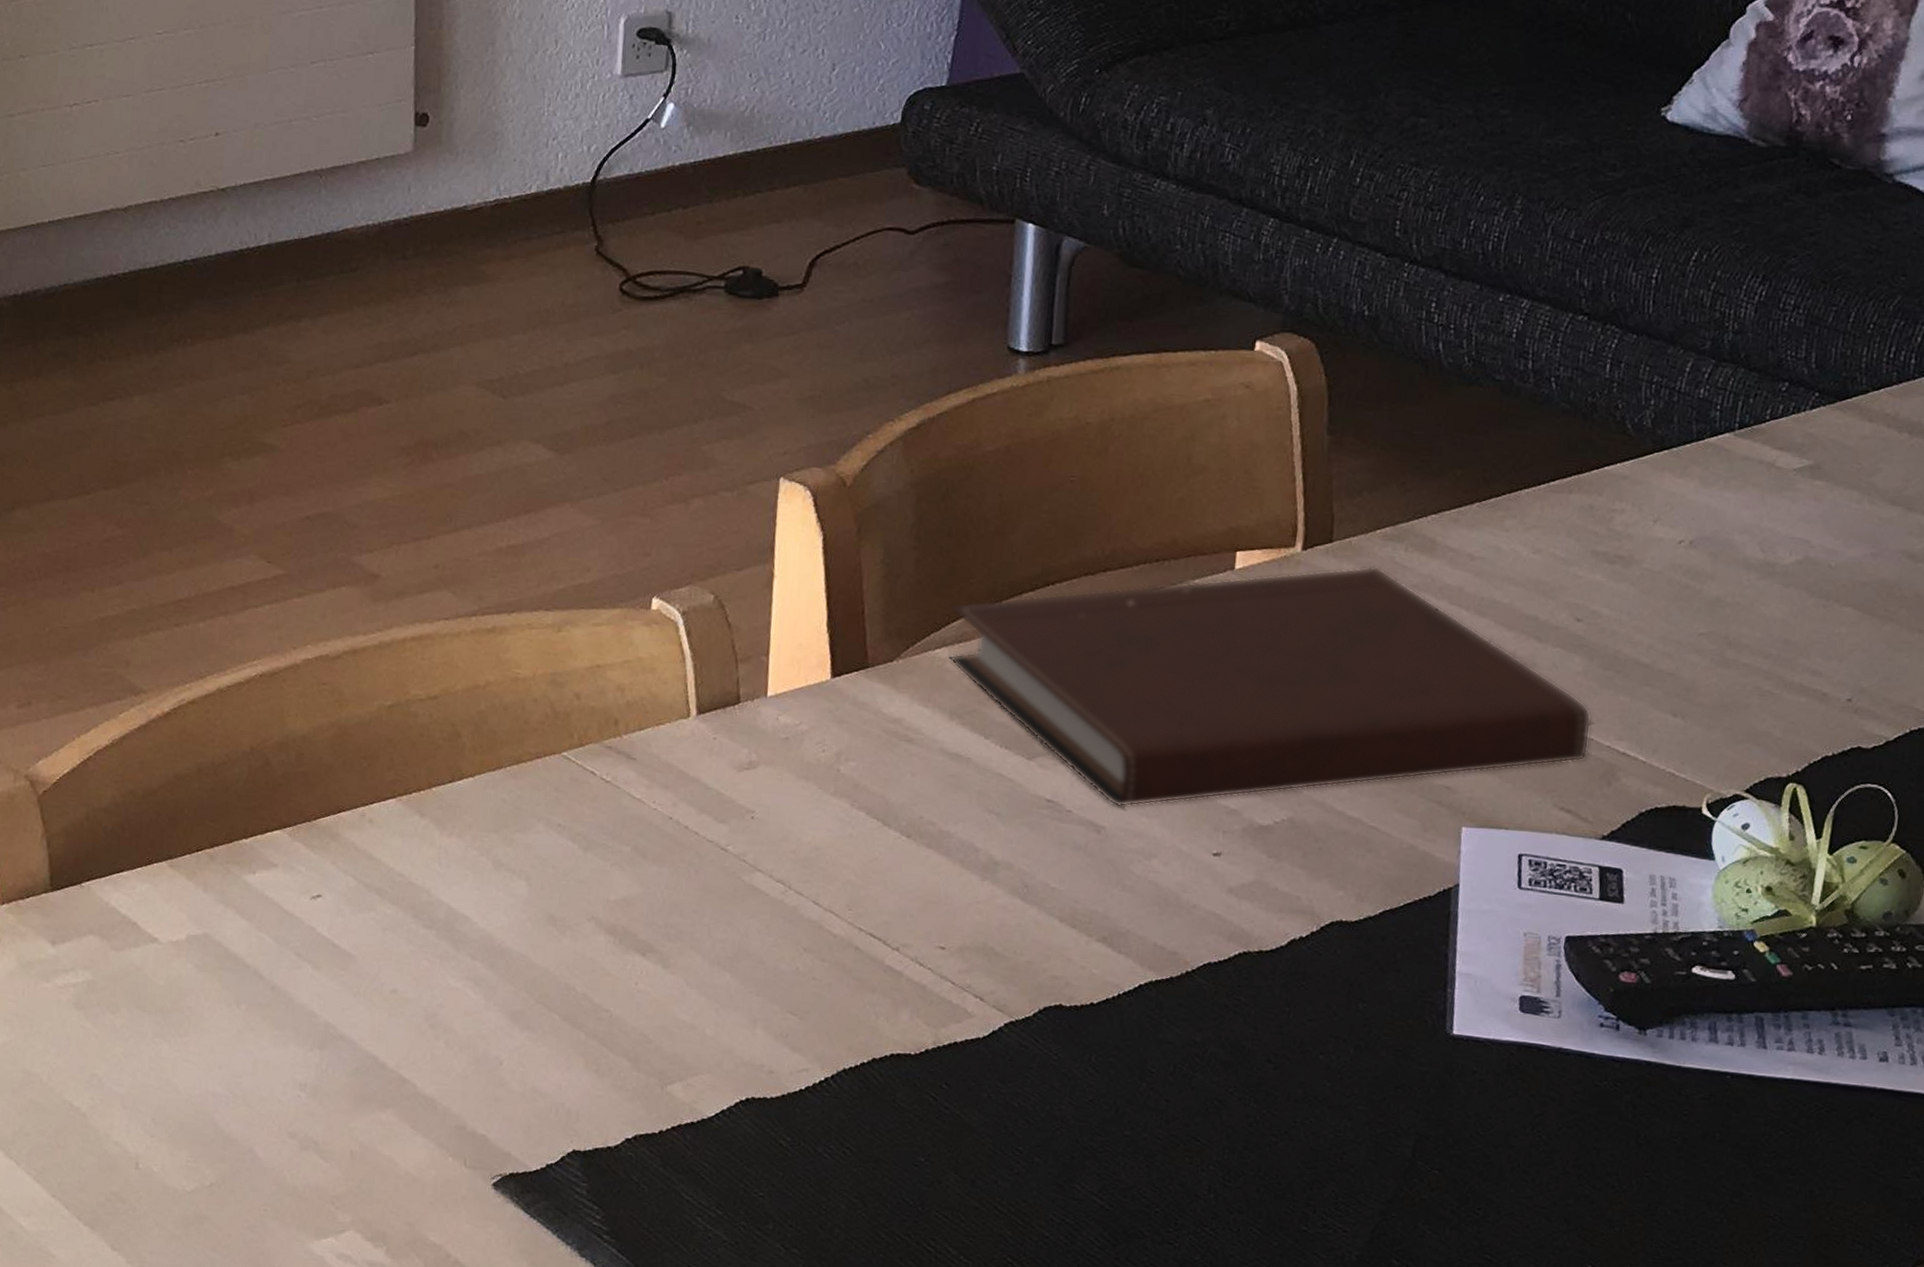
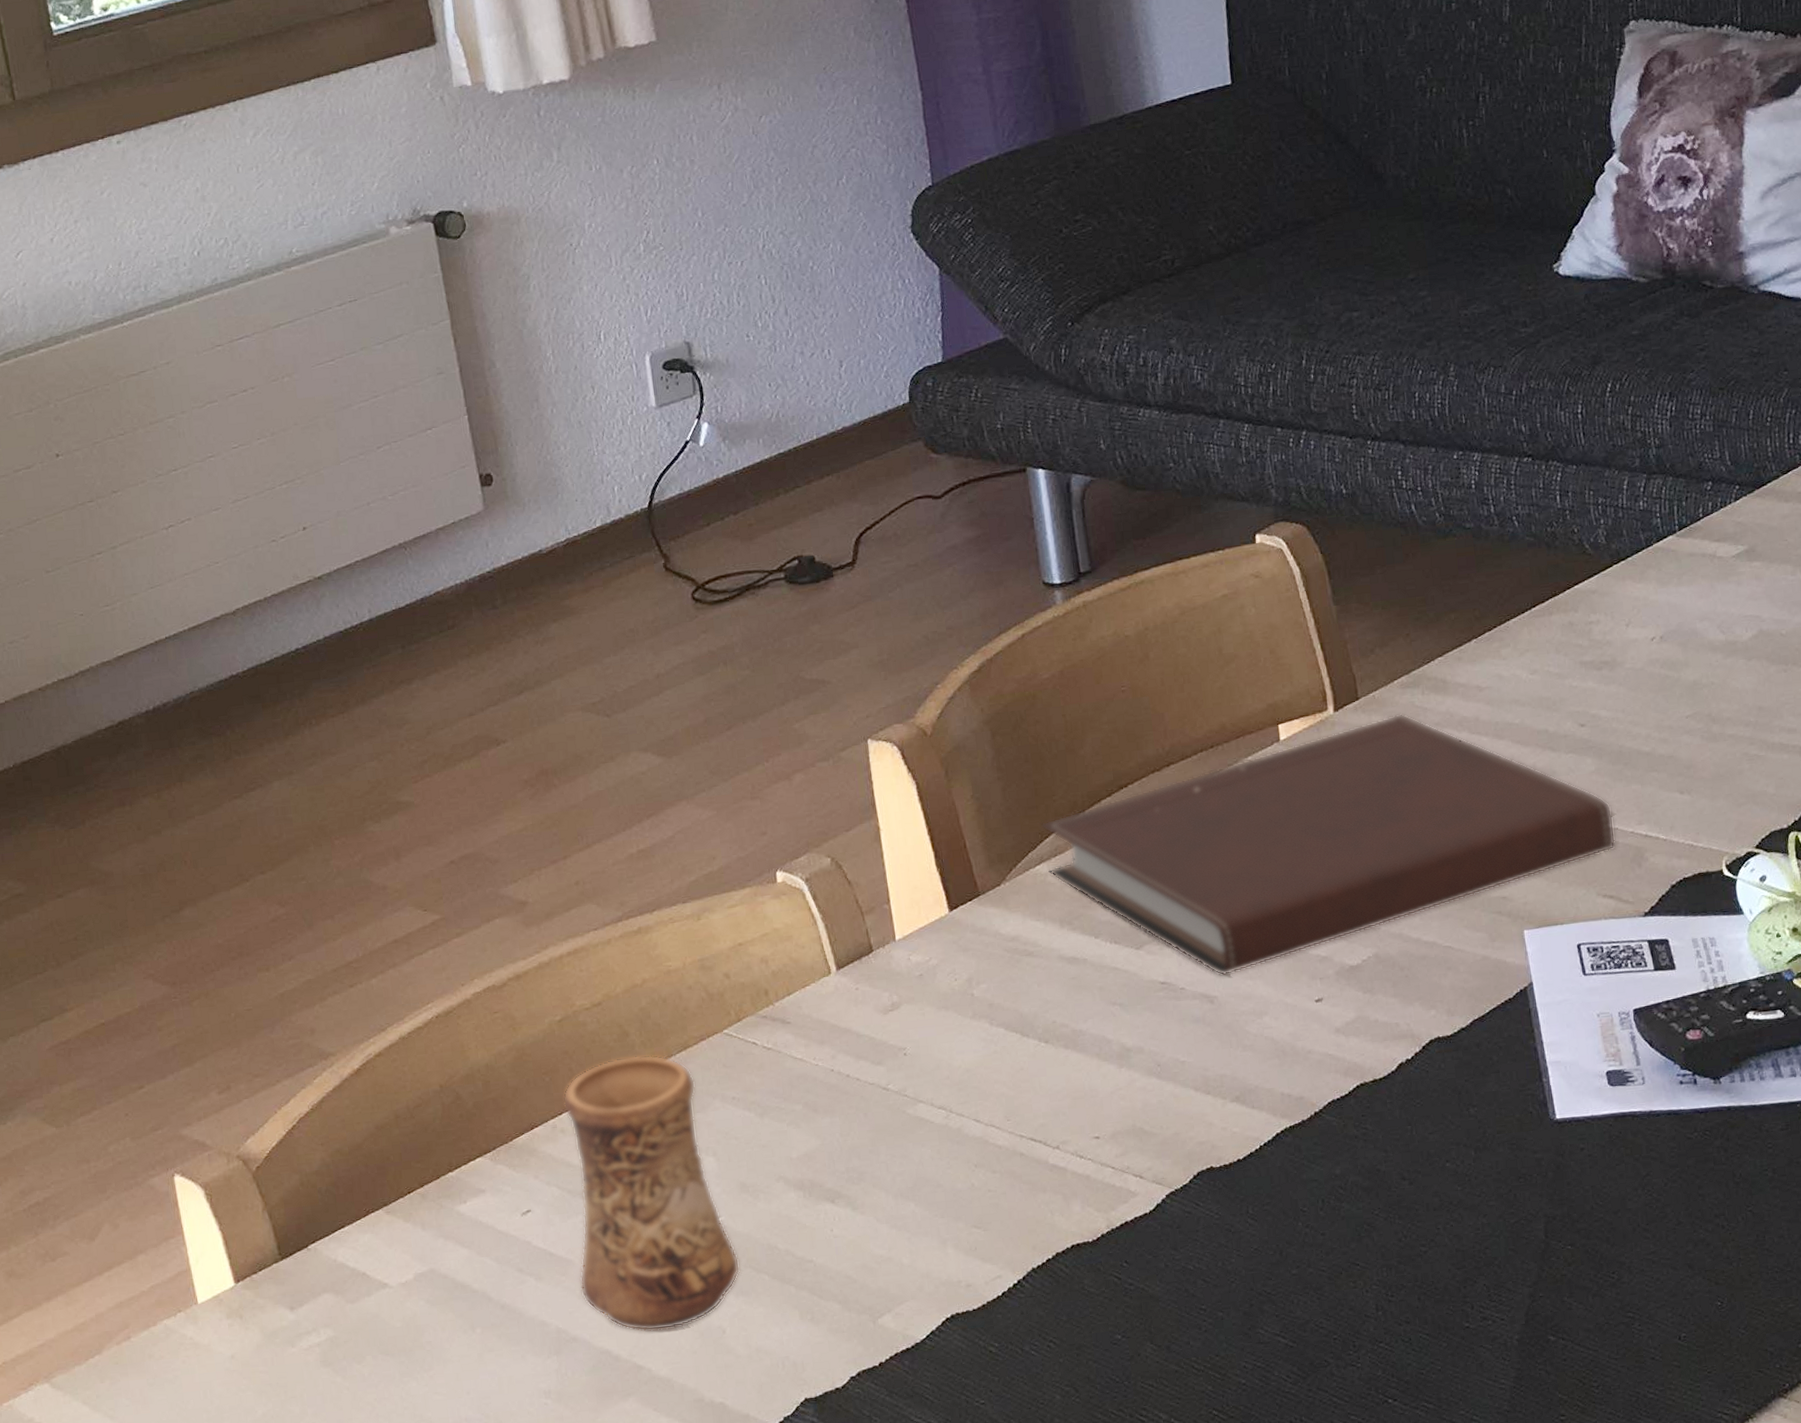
cup: none [358,758,532,1049] -> present [562,1054,741,1332]

